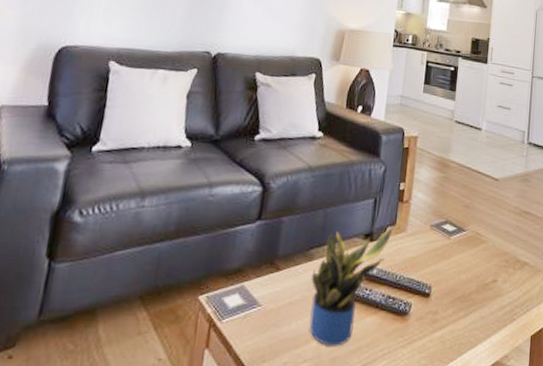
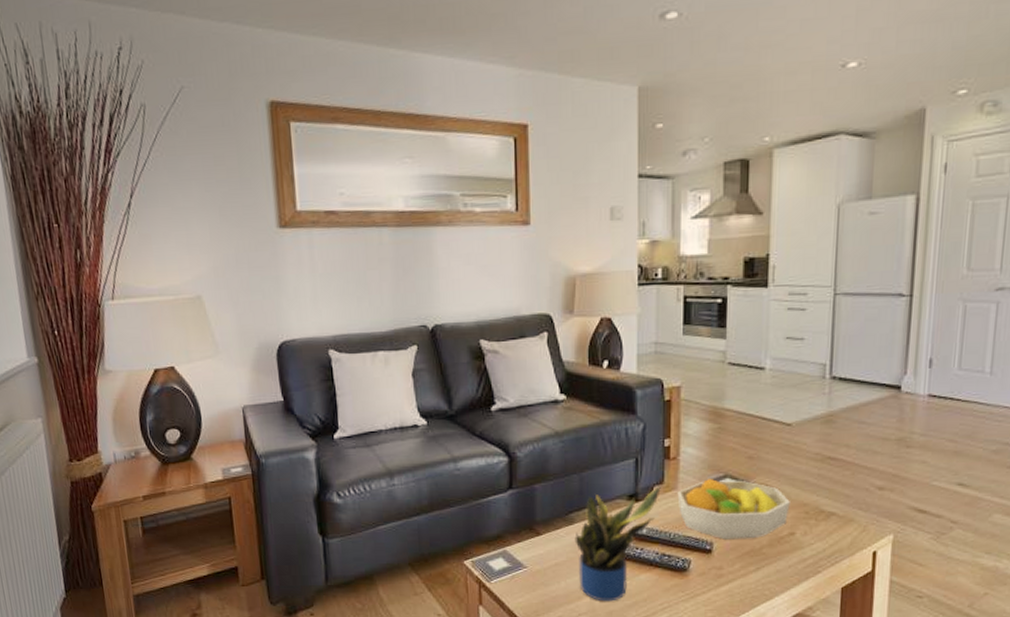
fruit bowl: none [406,222,495,285] -> present [677,478,790,540]

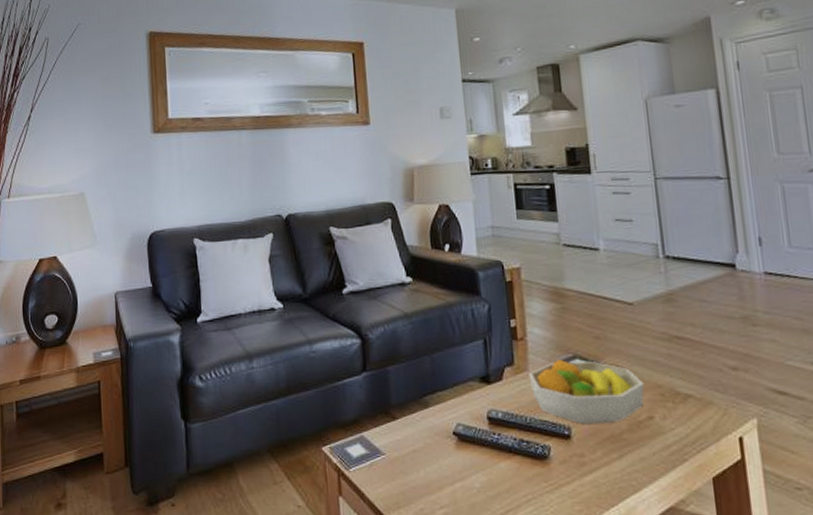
potted plant: present [574,486,661,602] -> none [430,367,512,493]

